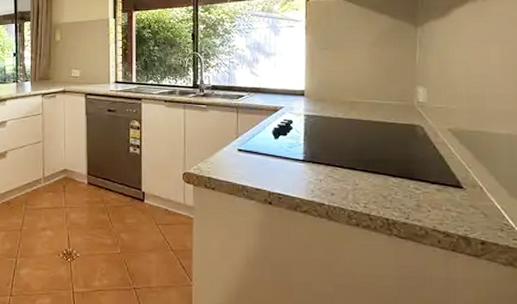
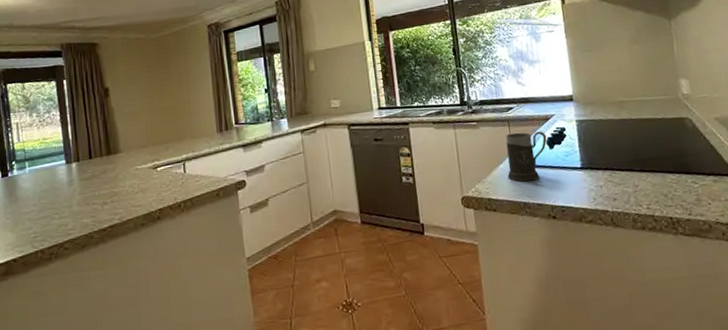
mug: none [230,119,273,166] -> present [506,131,547,181]

